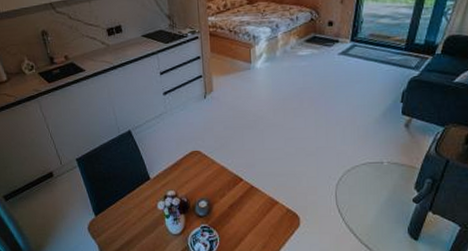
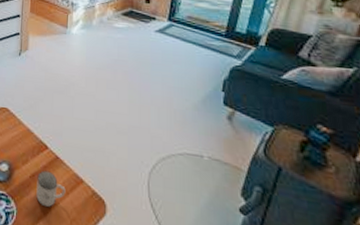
mug: none [235,200,263,229] -> present [36,170,66,207]

